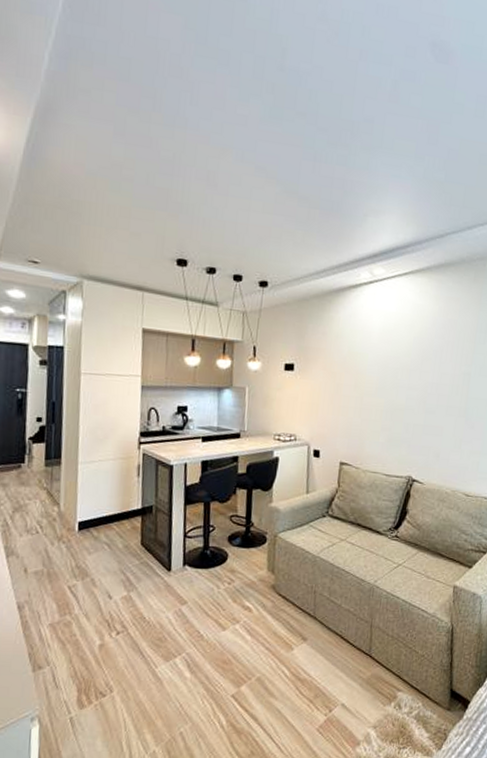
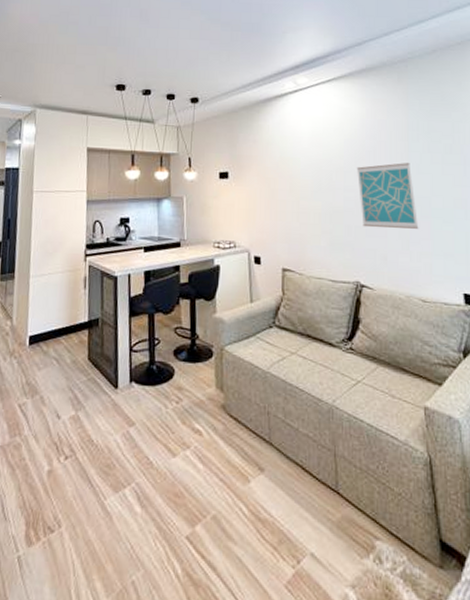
wall art: none [421,364,474,429] -> present [357,163,419,229]

